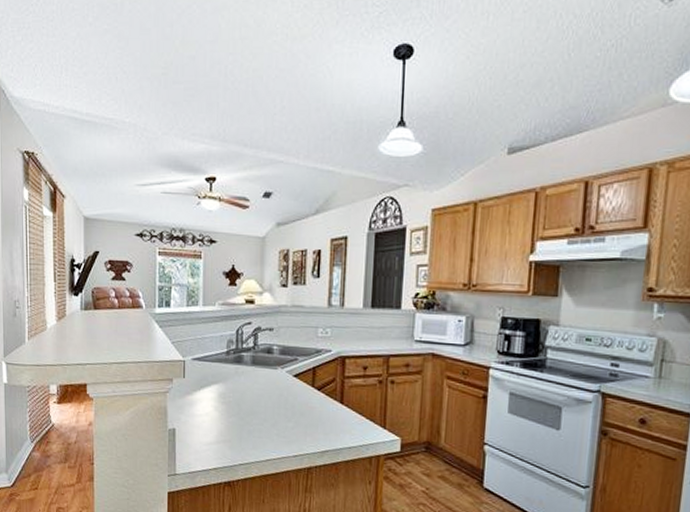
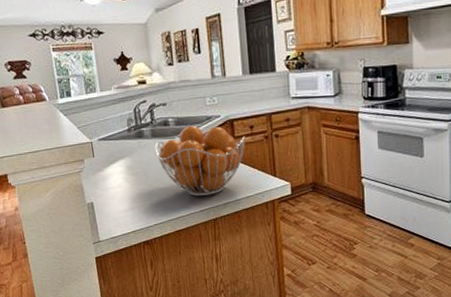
fruit basket: none [253,357,357,440] -> present [154,125,246,196]

